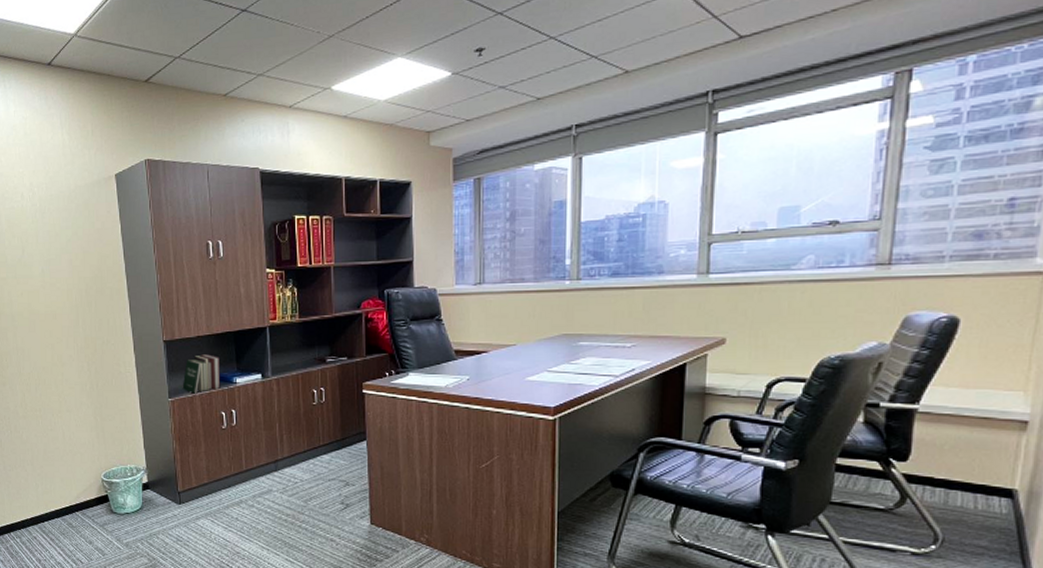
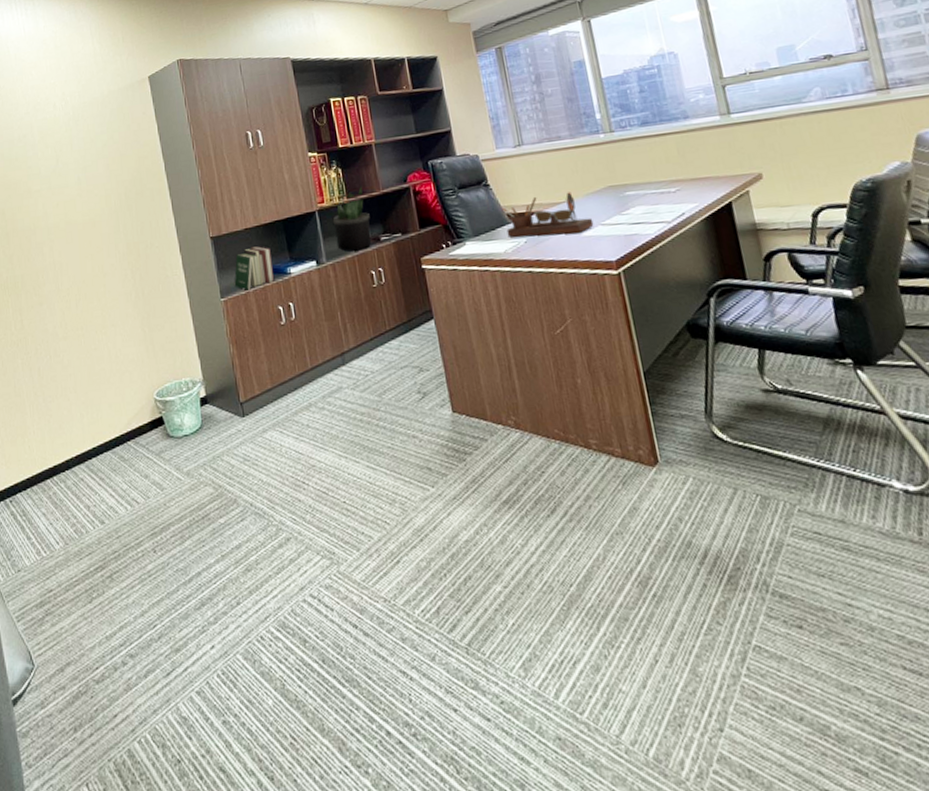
planter: none [282,307,319,369] -> present [332,186,372,252]
desk organizer: none [450,336,540,377] -> present [501,192,594,237]

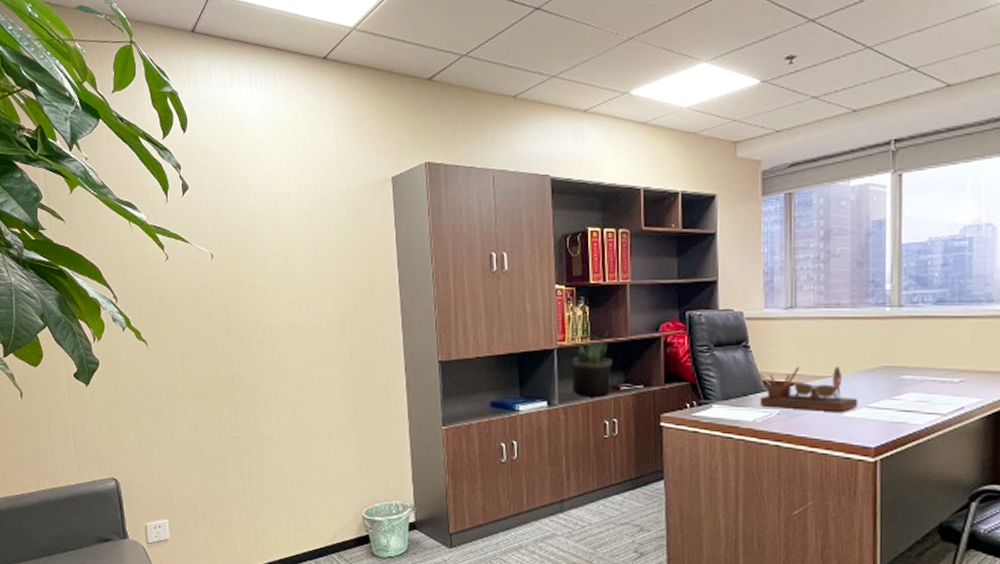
books: present [234,246,275,291] -> none [458,378,502,422]

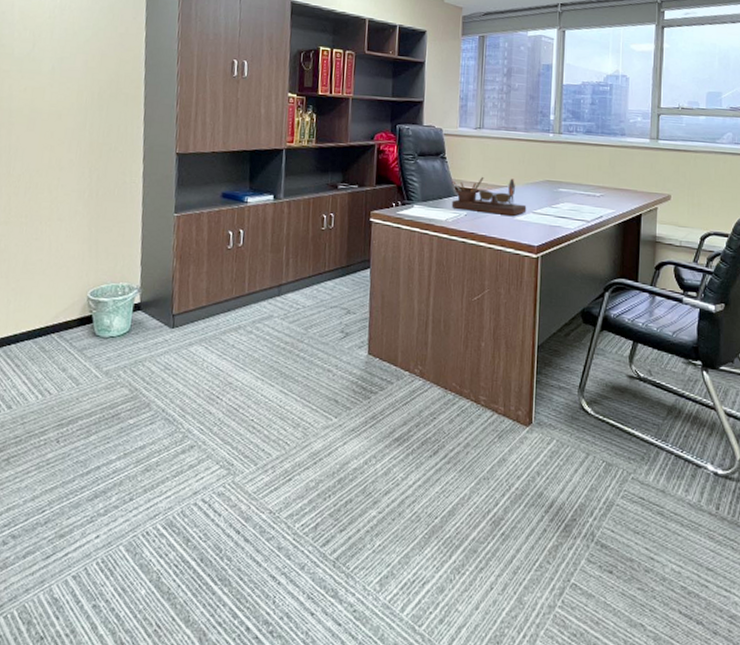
planter: present [571,329,612,397] -> none [297,135,333,194]

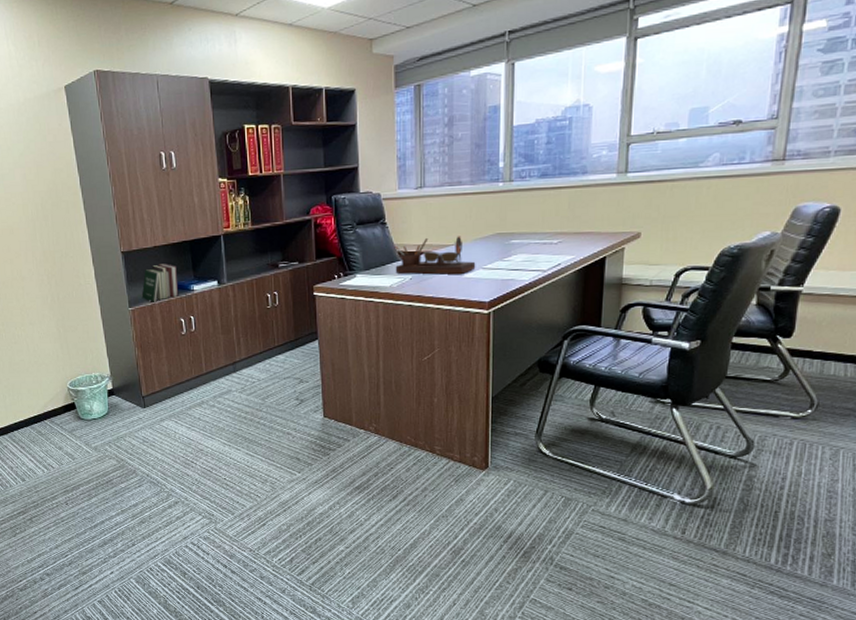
books: none [190,170,233,211] -> present [141,264,179,302]

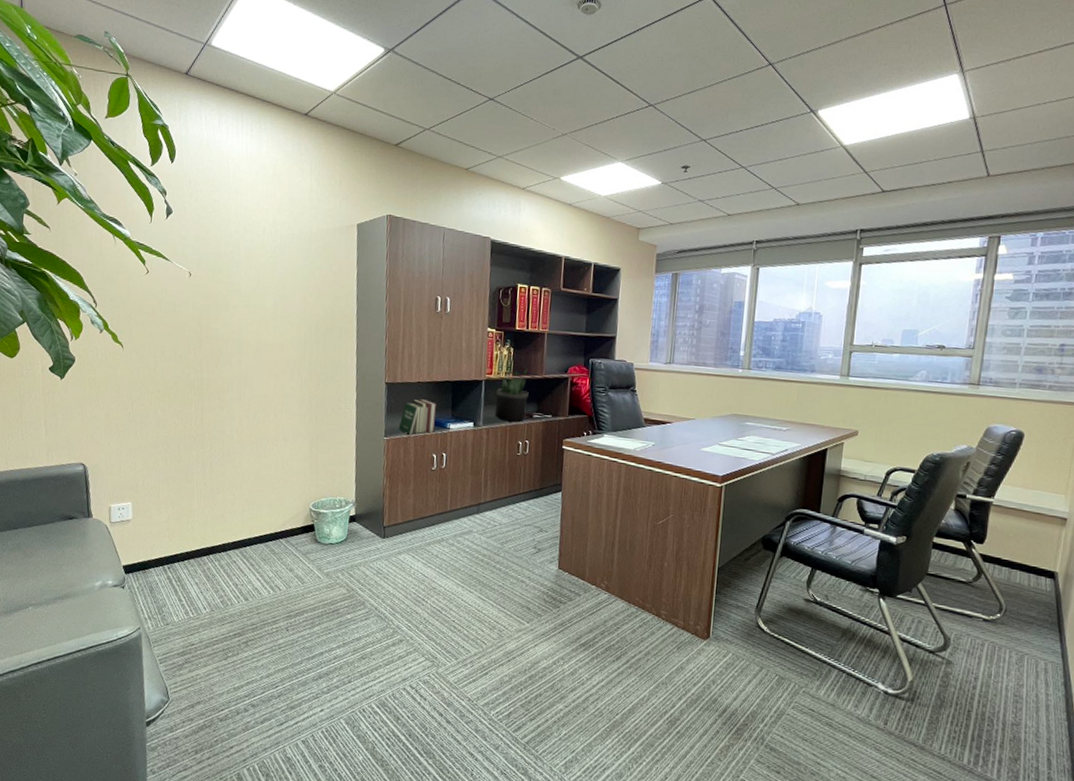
planter: none [236,215,271,275] -> present [495,367,529,422]
desk organizer: present [394,236,476,275] -> none [640,410,713,448]

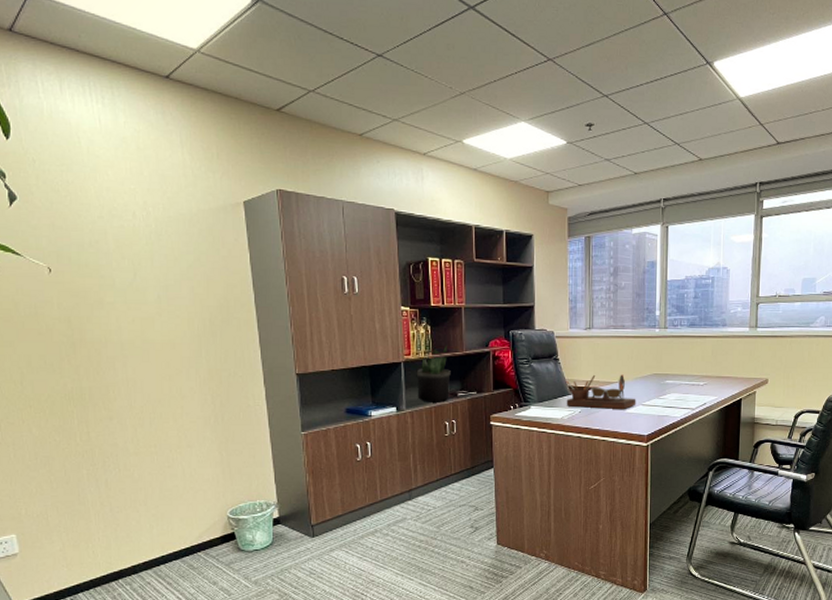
books: present [398,399,437,435] -> none [316,388,356,427]
desk organizer: none [640,410,713,448] -> present [565,374,636,410]

